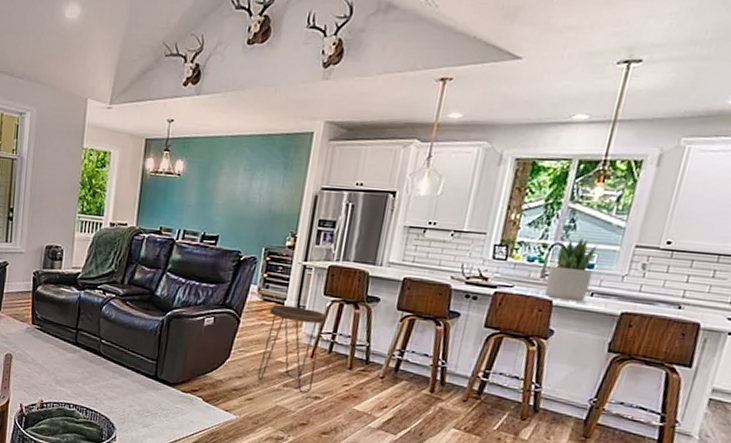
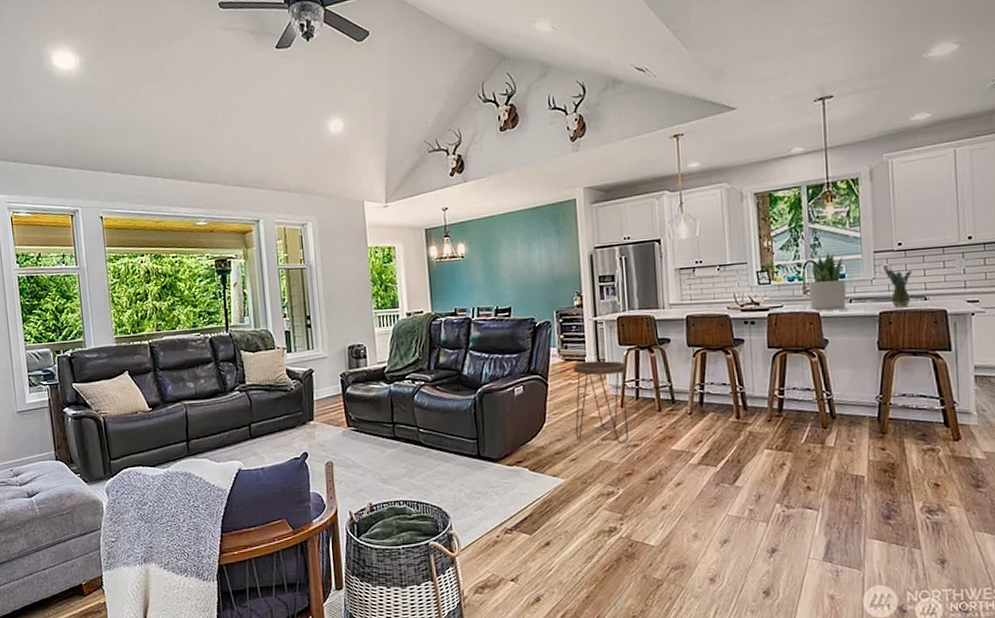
vase: none [638,266,674,313] -> present [884,268,912,308]

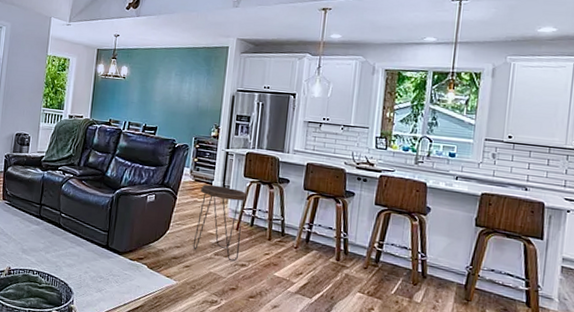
planter: present [809,253,847,311] -> none [419,133,456,185]
vase: present [884,268,912,308] -> none [492,156,517,194]

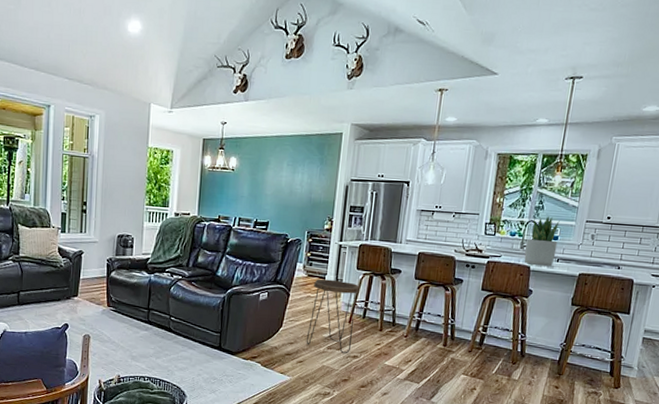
planter: none [419,133,456,185] -> present [524,216,560,267]

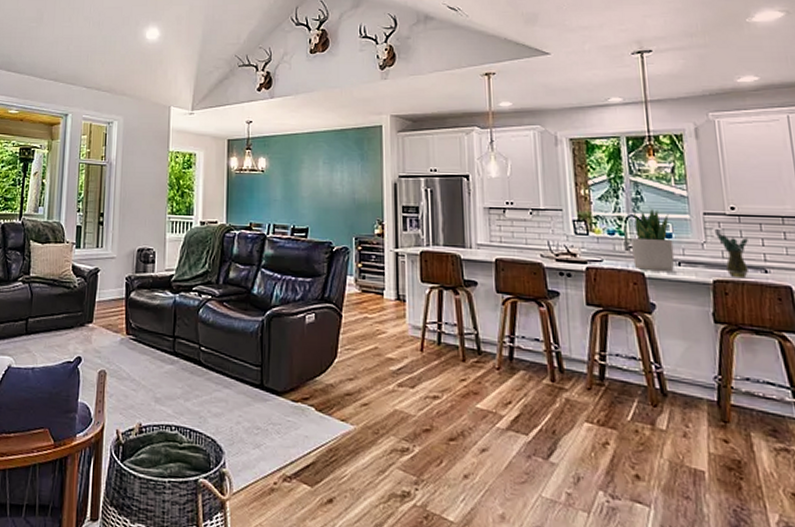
side table: present [306,278,360,354] -> none [369,295,428,393]
vase: none [590,237,613,273] -> present [716,233,748,279]

